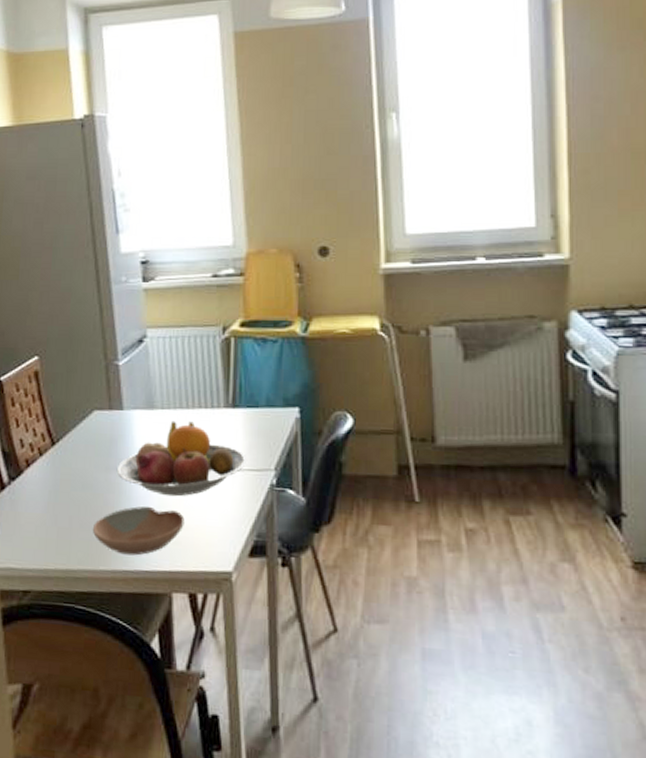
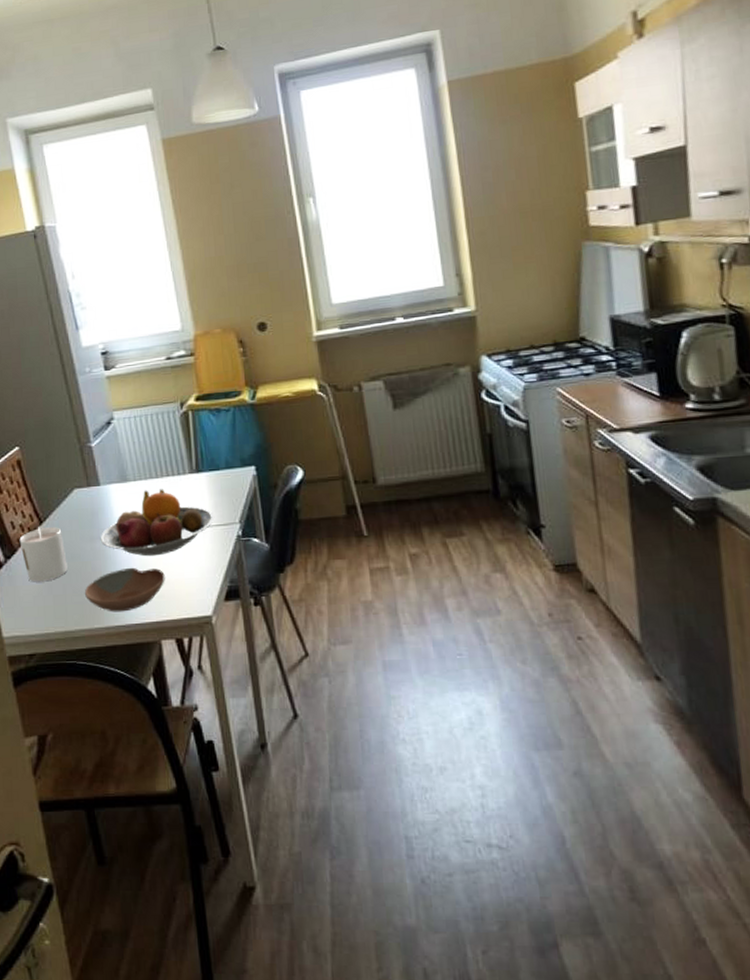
candle: none [27,448,77,511] -> present [19,527,68,582]

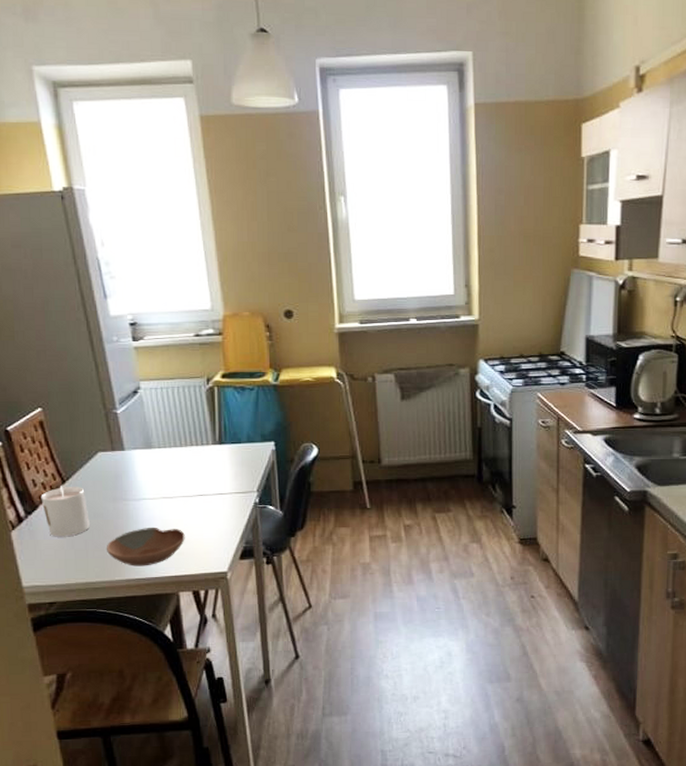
fruit bowl: present [100,489,214,557] -> none [123,457,233,518]

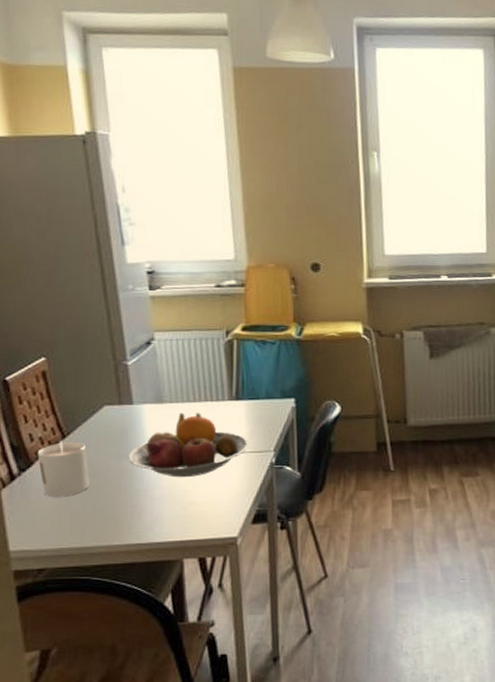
bowl: present [107,527,185,567] -> none [106,487,193,530]
fruit bowl: none [123,457,233,518] -> present [128,412,249,478]

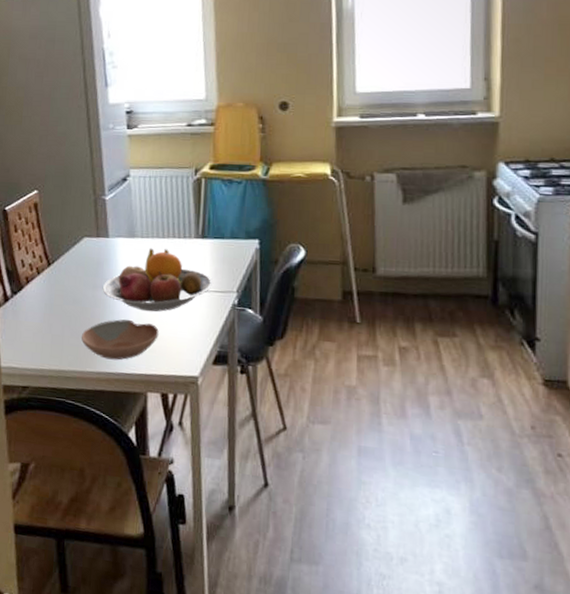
candle: present [37,441,90,497] -> none [27,268,69,321]
bowl: none [106,487,193,530] -> present [82,319,159,360]

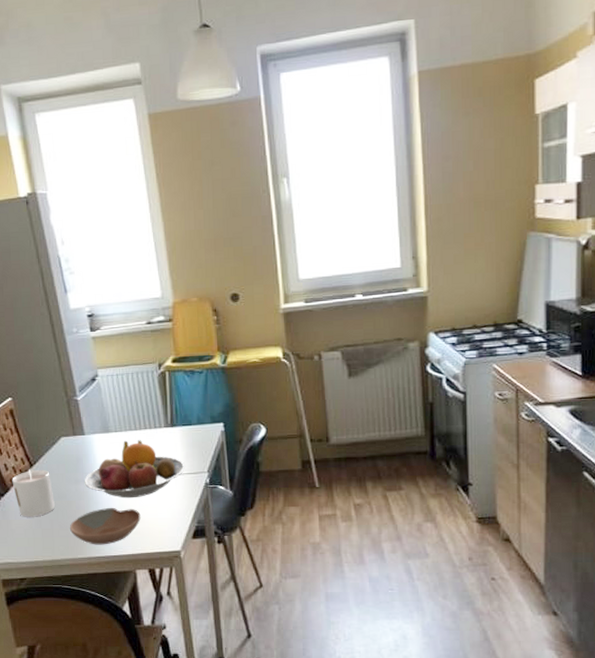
candle: none [27,268,69,321] -> present [12,469,55,517]

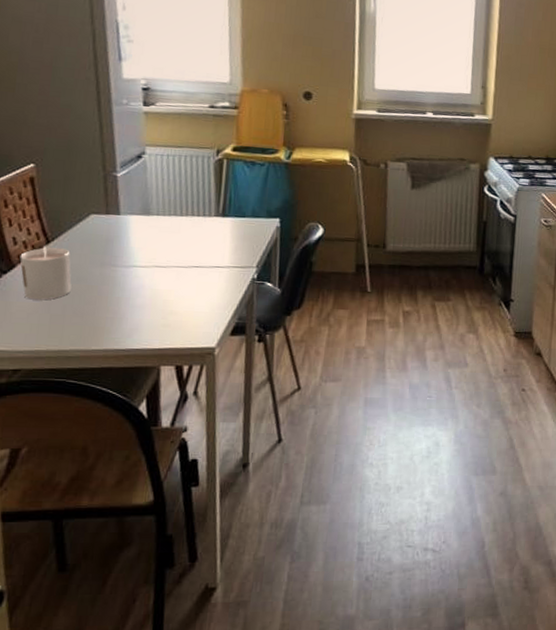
bowl: present [70,507,141,545] -> none [86,296,174,337]
fruit bowl: present [84,440,185,499] -> none [111,225,232,288]

